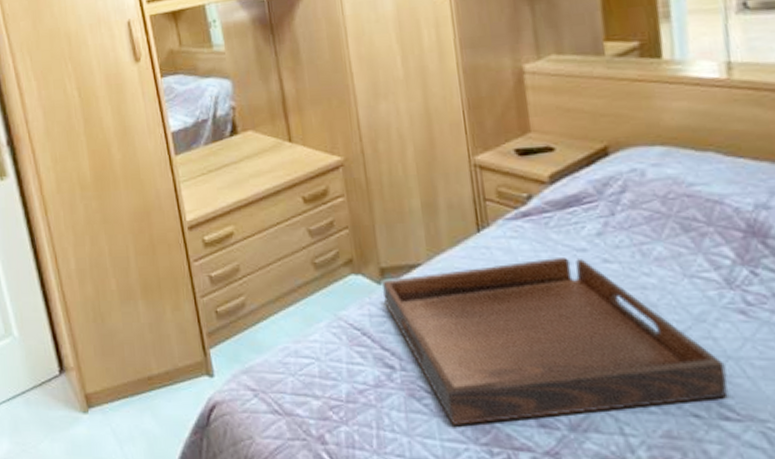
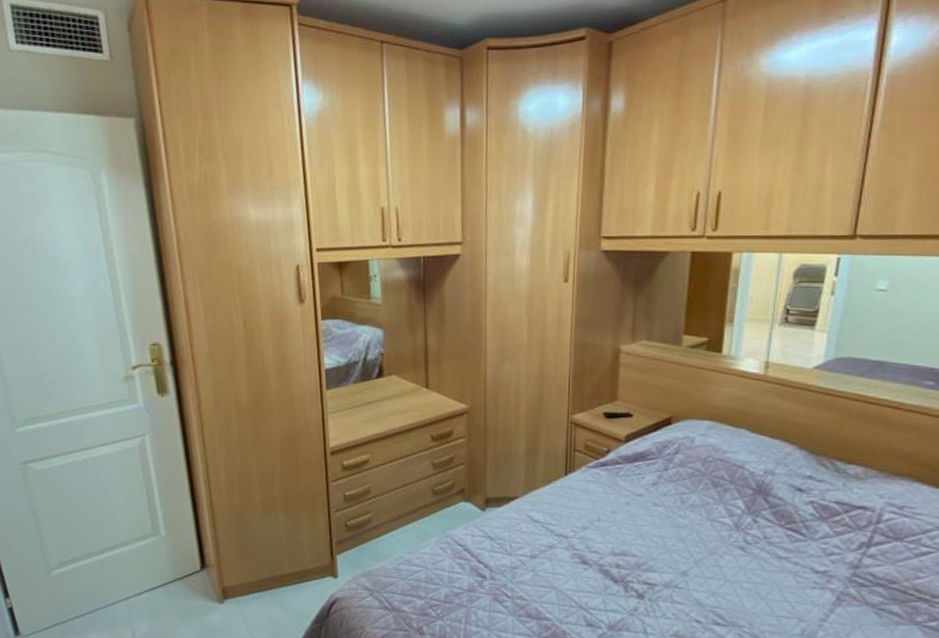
serving tray: present [382,258,728,425] -> none [484,499,724,623]

